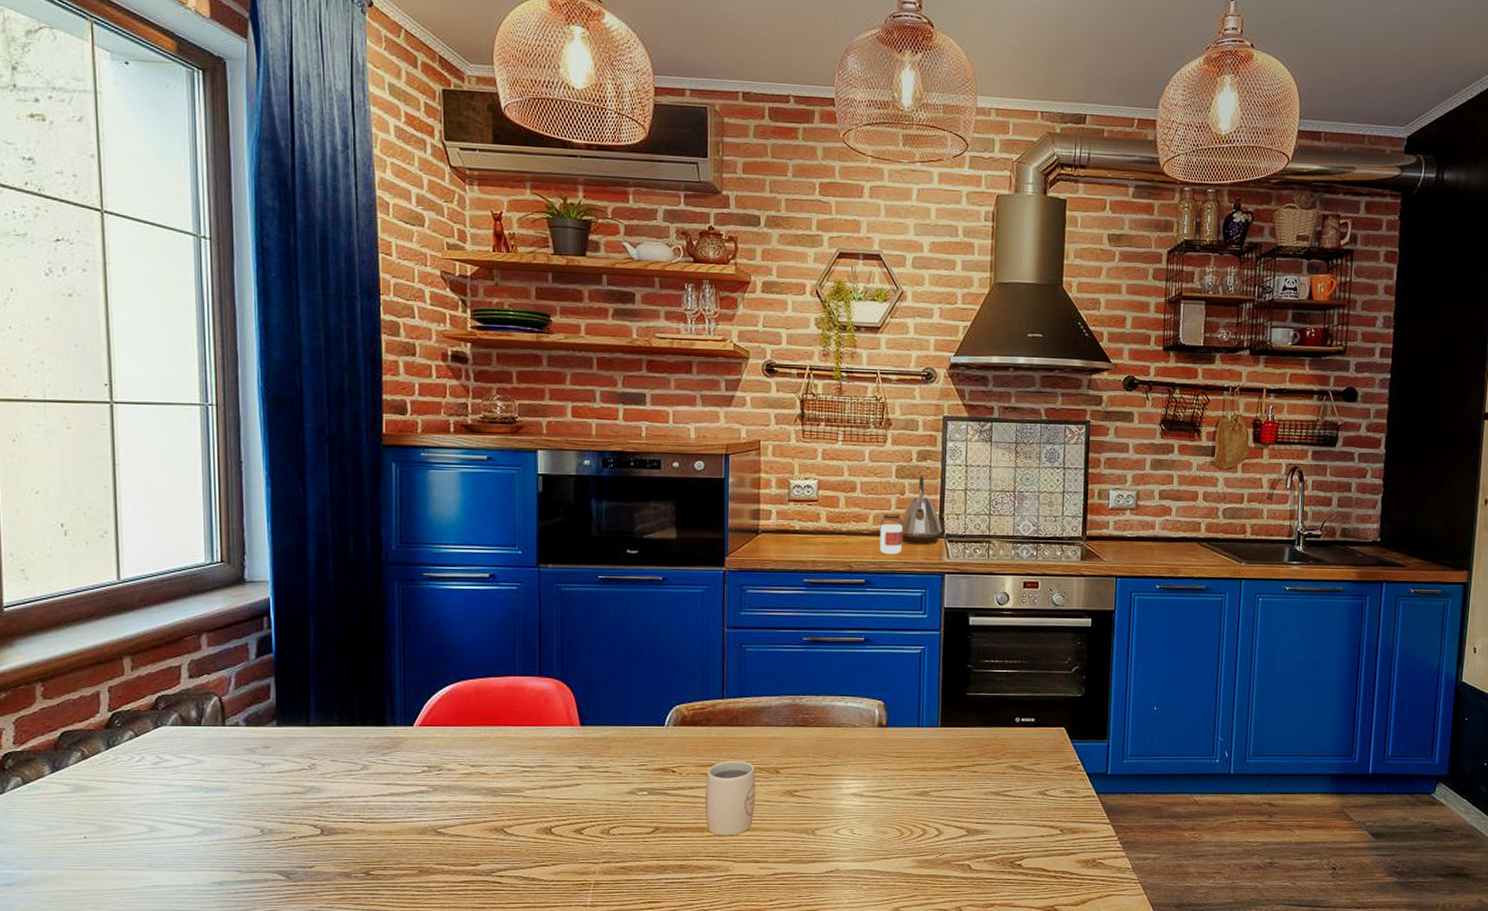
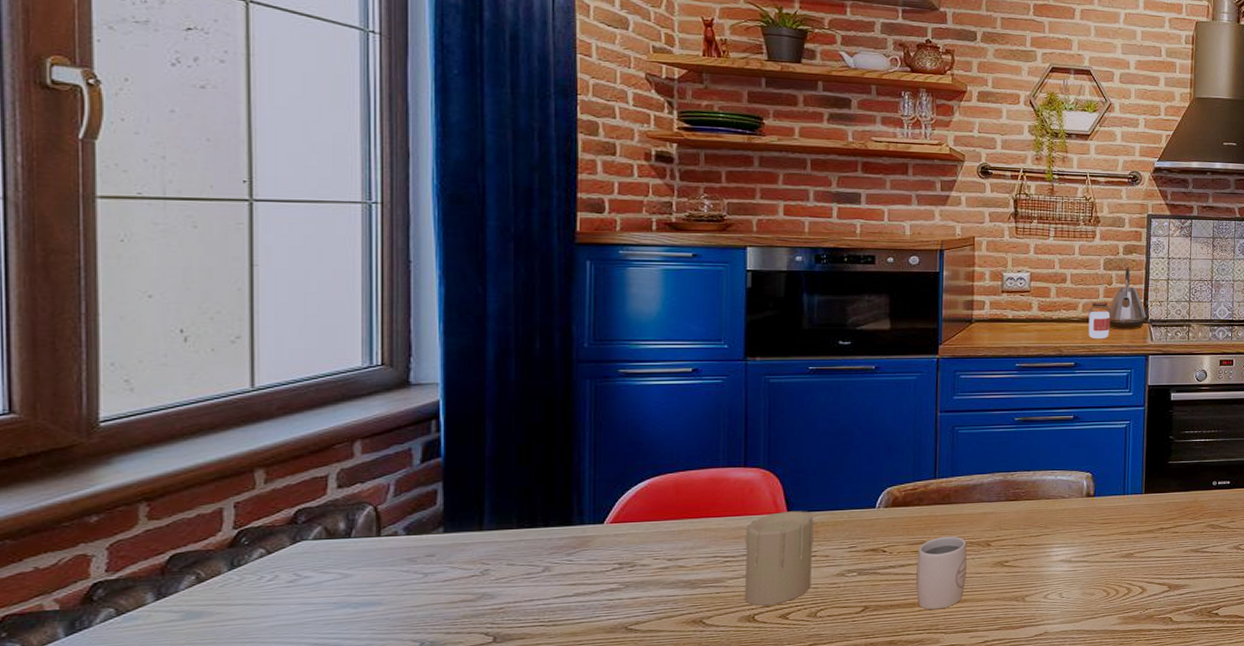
candle: none [541,723,606,818] -> present [744,510,814,606]

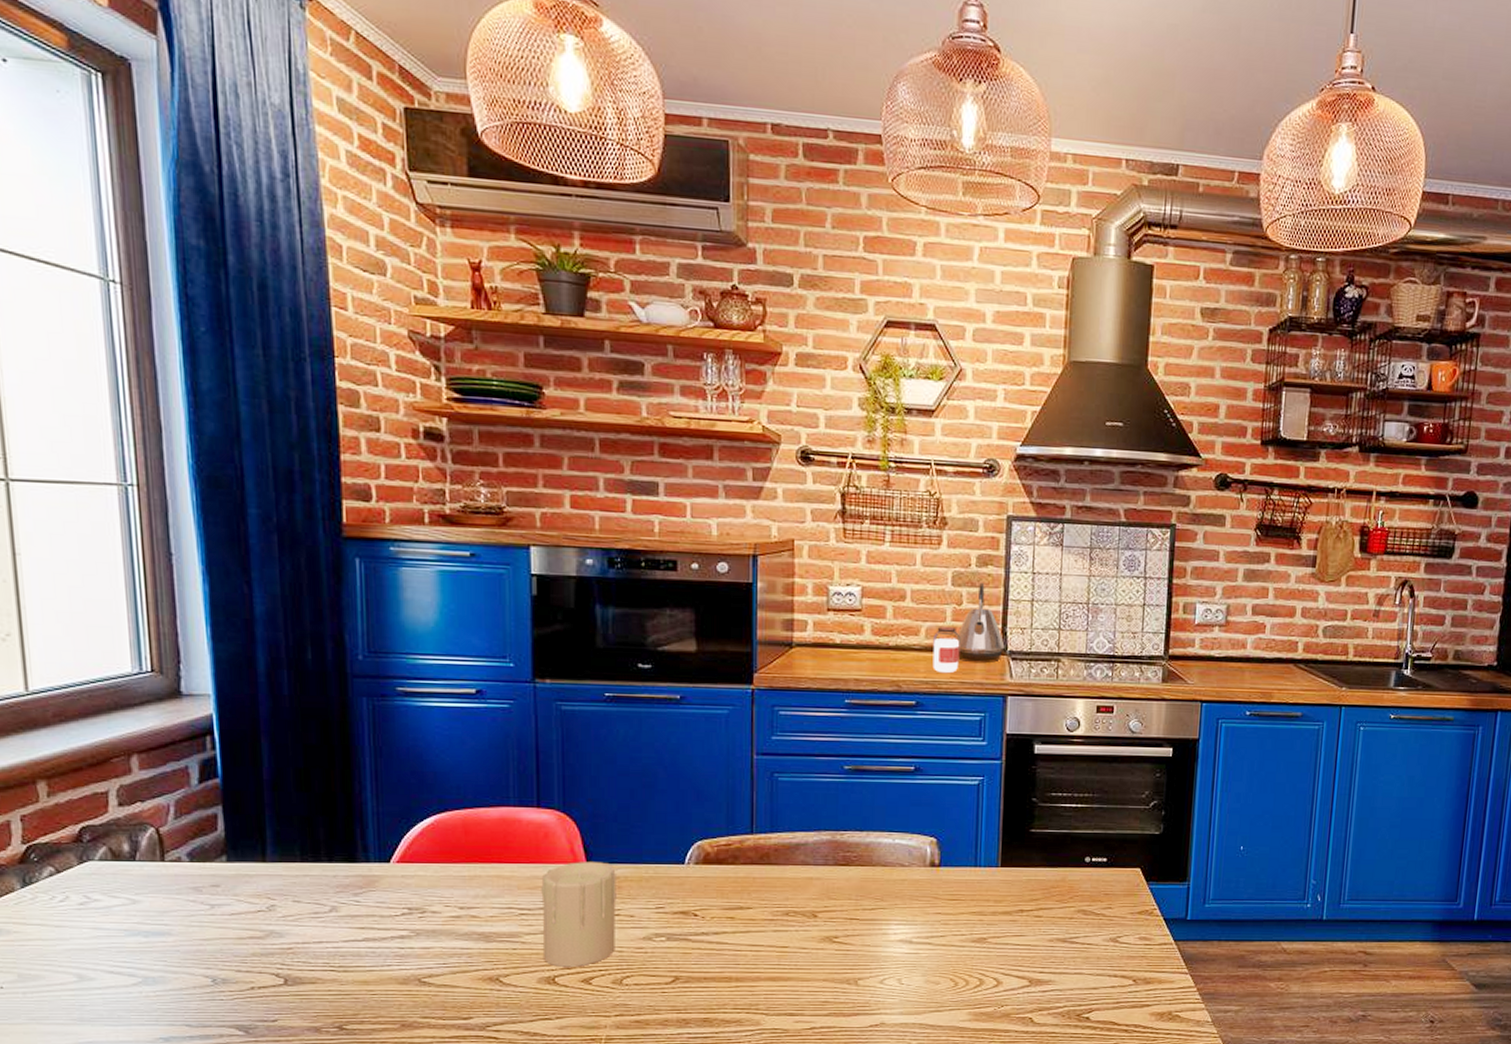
mug: present [916,536,967,610] -> none [732,902,790,987]

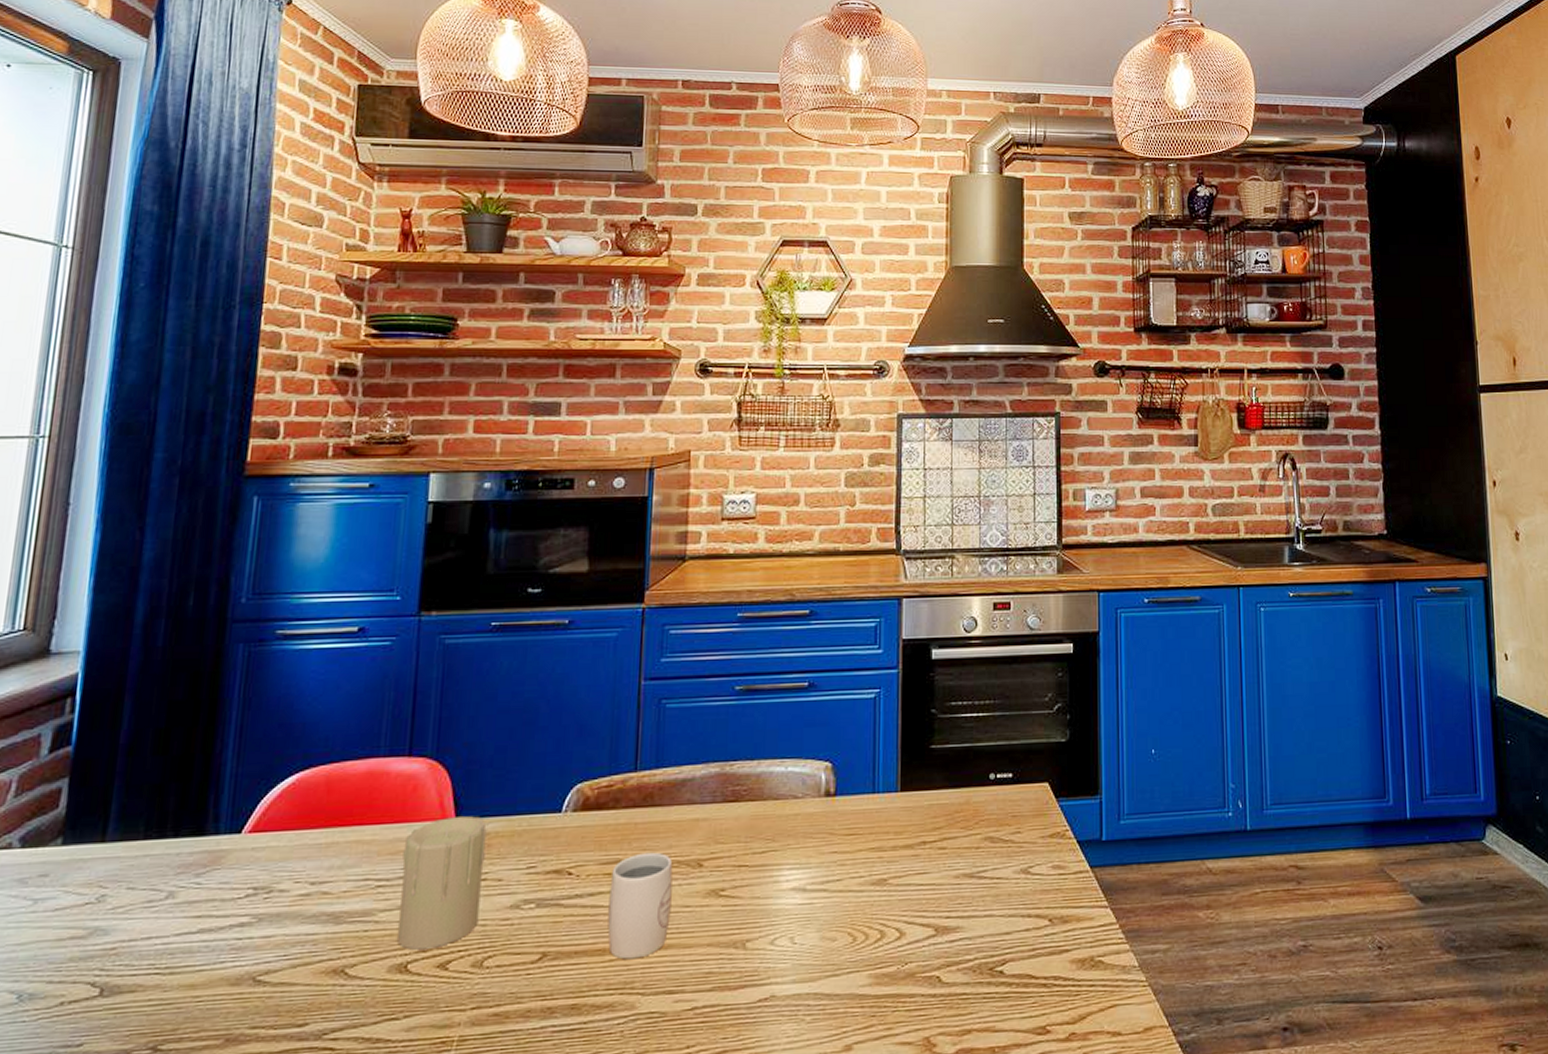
mug: none [732,902,790,987] -> present [607,852,673,960]
jar: present [932,627,961,674] -> none [826,529,854,579]
kettle: present [956,582,1005,664] -> none [850,481,899,566]

